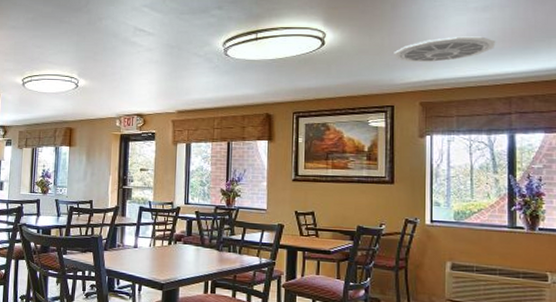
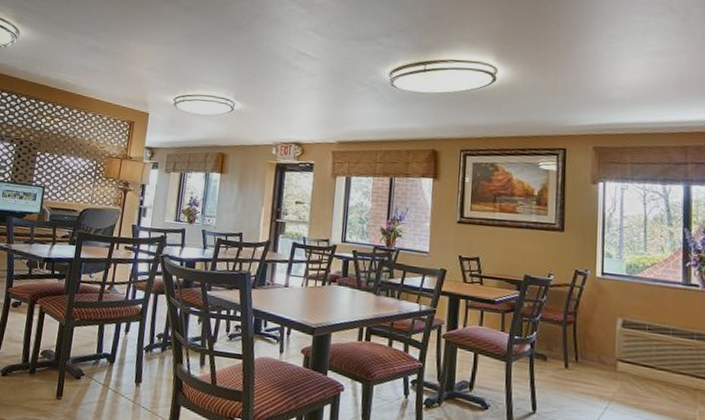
ceiling vent: present [394,36,496,63] -> none [567,80,672,106]

